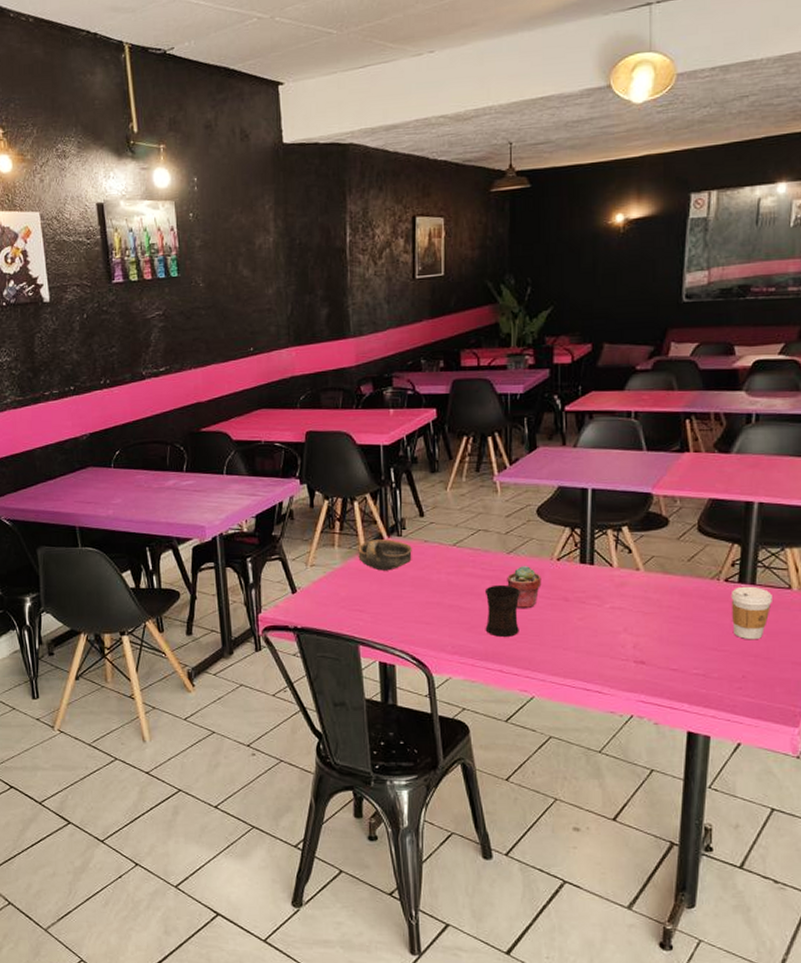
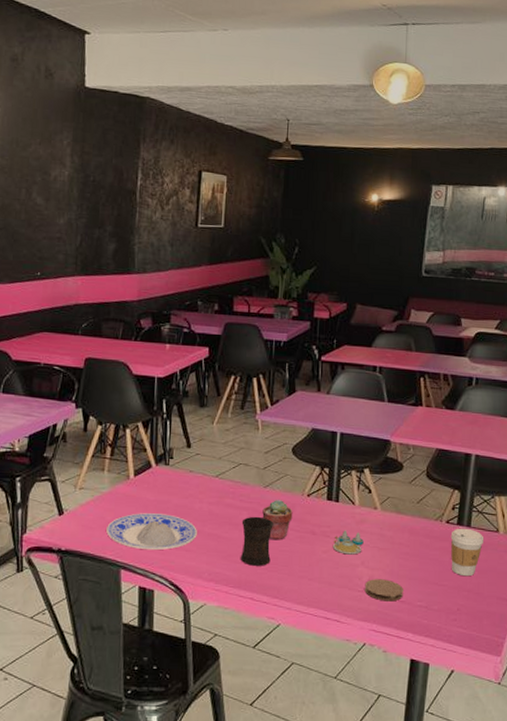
plate: none [341,587,437,625] -> present [106,513,197,551]
oil lamp: present [358,539,412,571] -> none [126,467,178,498]
salt and pepper shaker set: none [589,594,625,621] -> present [332,530,364,555]
coaster: none [629,646,675,670] -> present [364,579,403,602]

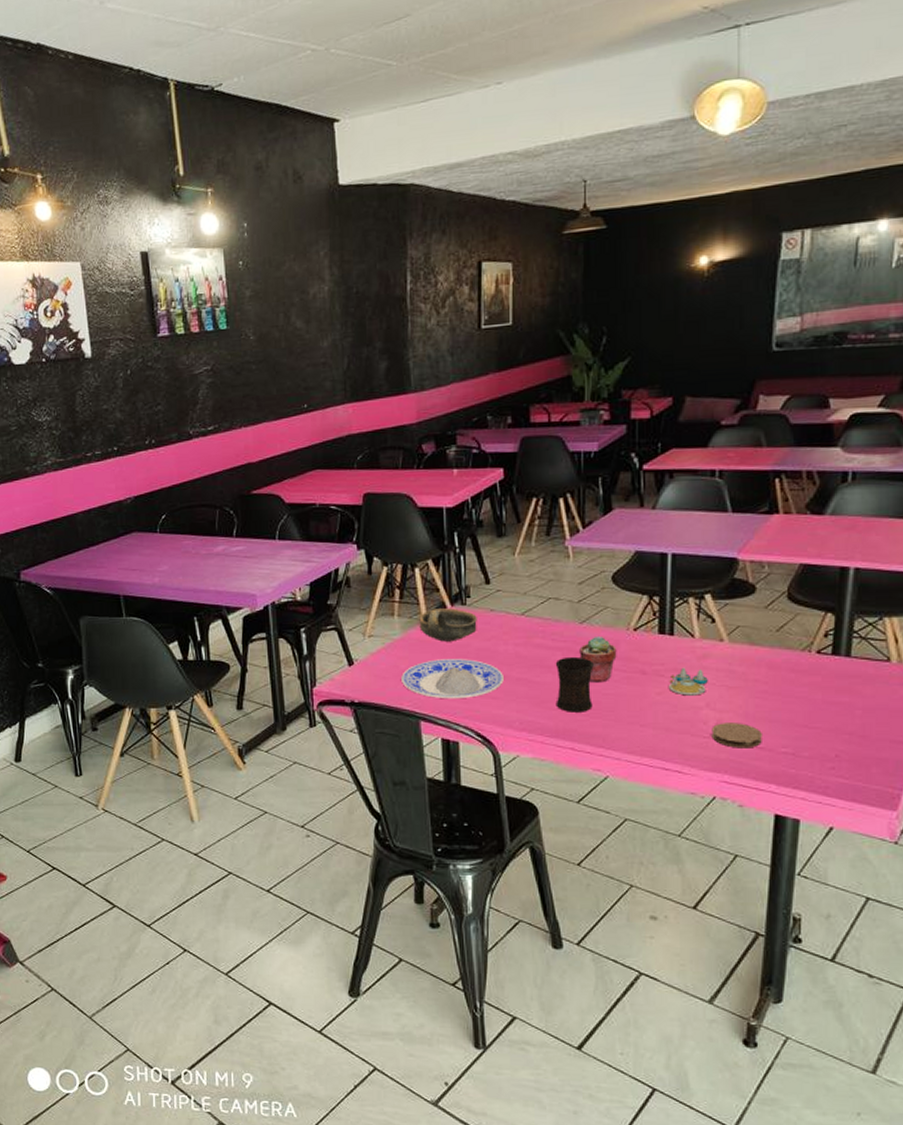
oil lamp: none [126,467,178,498] -> present [419,608,477,642]
coffee cup: present [450,528,484,577] -> none [823,658,870,717]

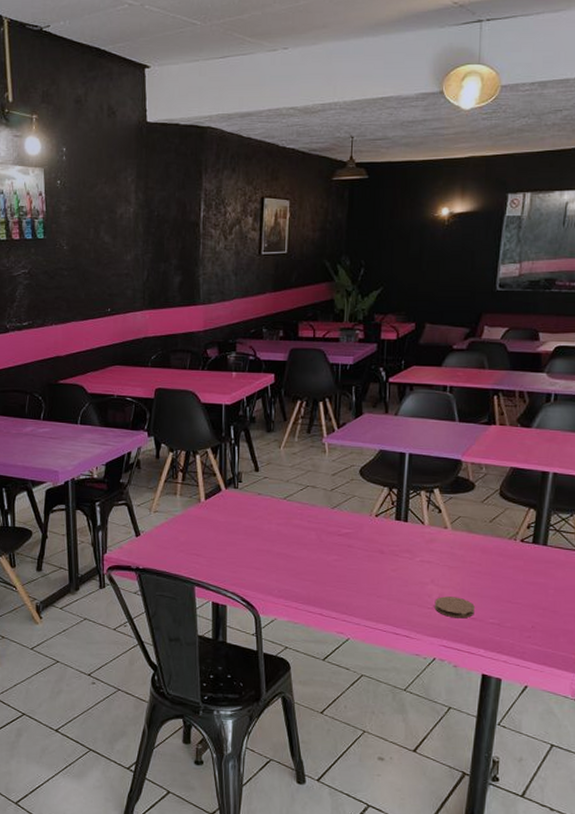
plate: present [401,659,504,699] -> none [180,534,267,569]
oil lamp: present [419,608,477,642] -> none [198,490,247,519]
mug: present [555,656,594,712] -> none [309,536,341,584]
potted succulent: present [579,635,617,683] -> none [330,519,361,559]
salt and pepper shaker set: present [668,667,708,696] -> none [401,549,433,573]

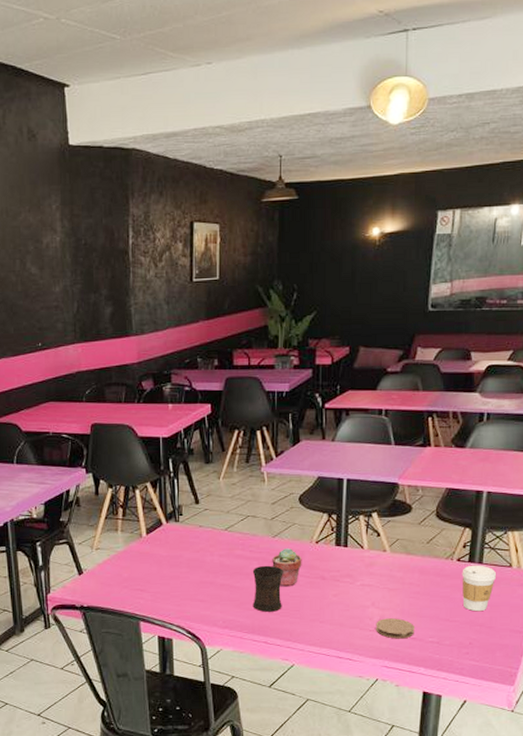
mug: none [309,536,341,584] -> present [252,565,283,612]
potted succulent: none [330,519,361,559] -> present [272,547,302,587]
coffee cup: none [525,546,562,595] -> present [462,565,497,612]

